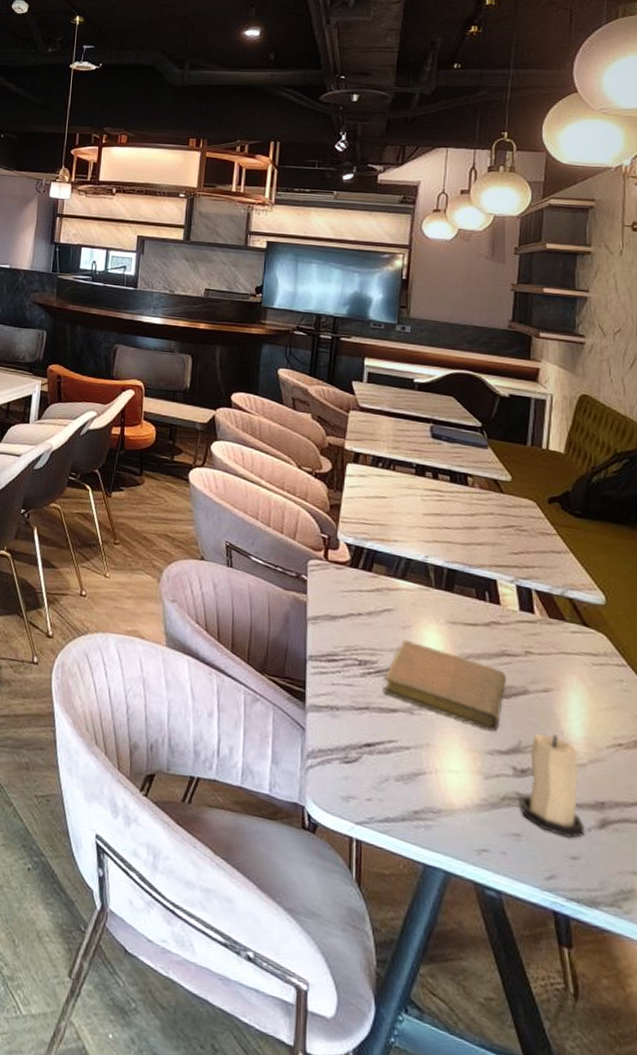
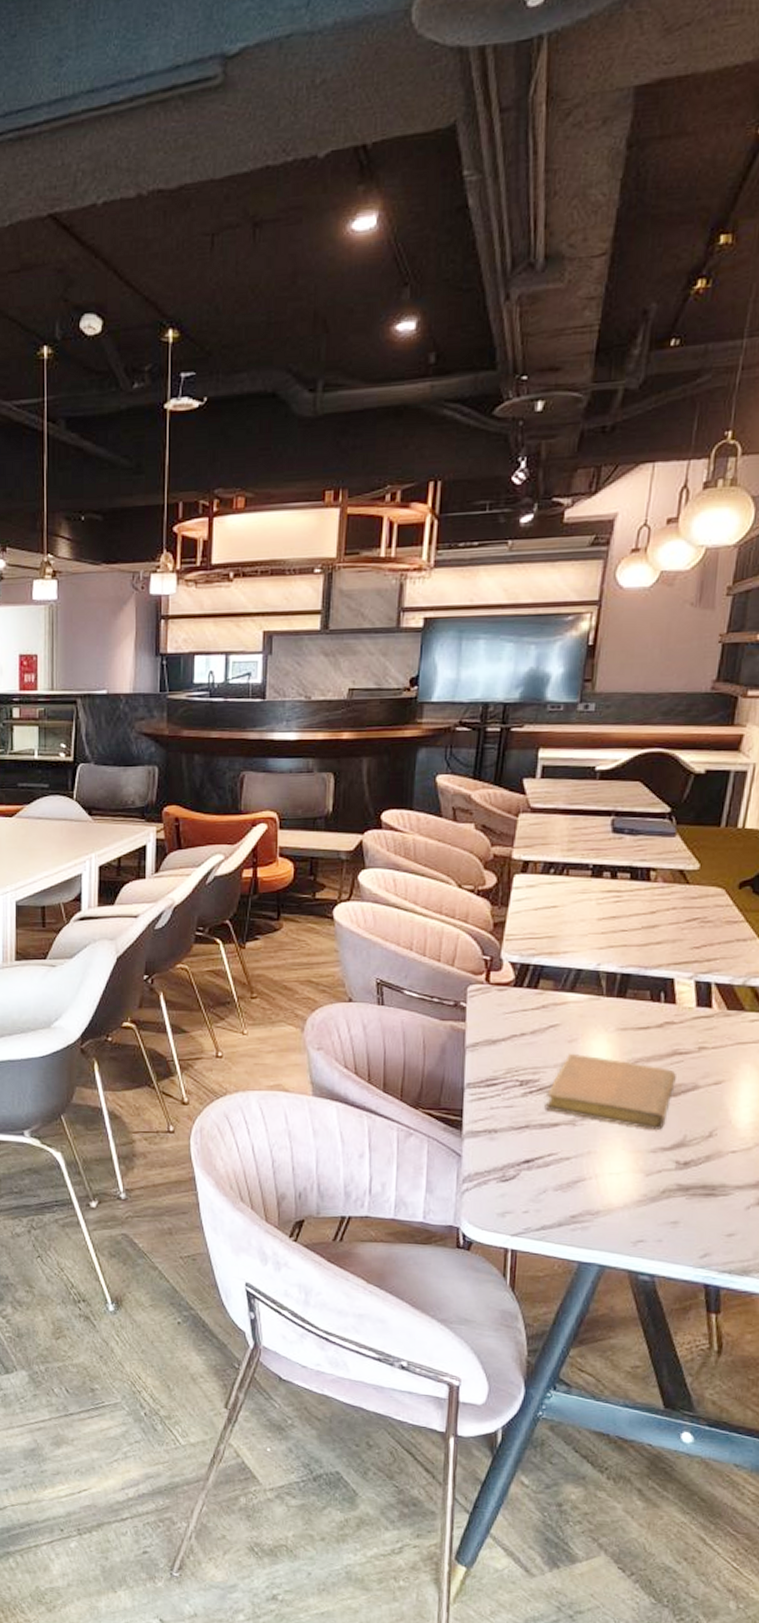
candle: present [519,733,585,839] -> none [679,1124,745,1218]

